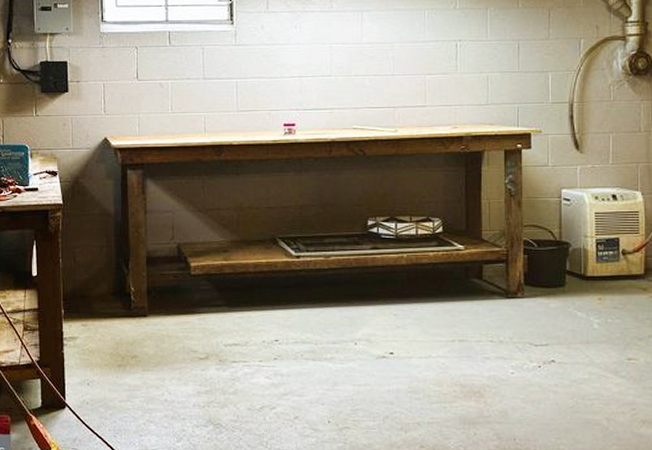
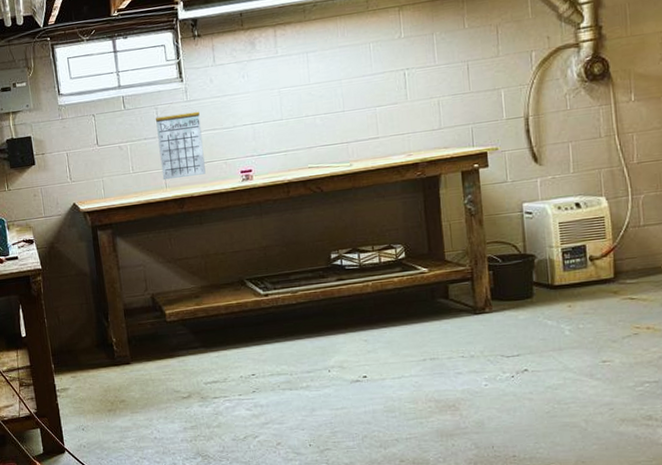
calendar: none [200,44,247,124] -> present [155,102,206,181]

